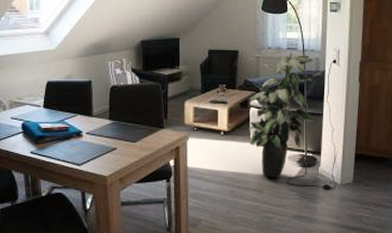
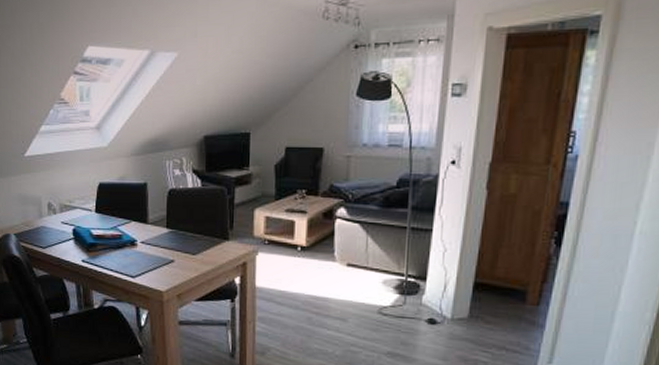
indoor plant: present [248,49,316,179] -> none [332,146,423,307]

